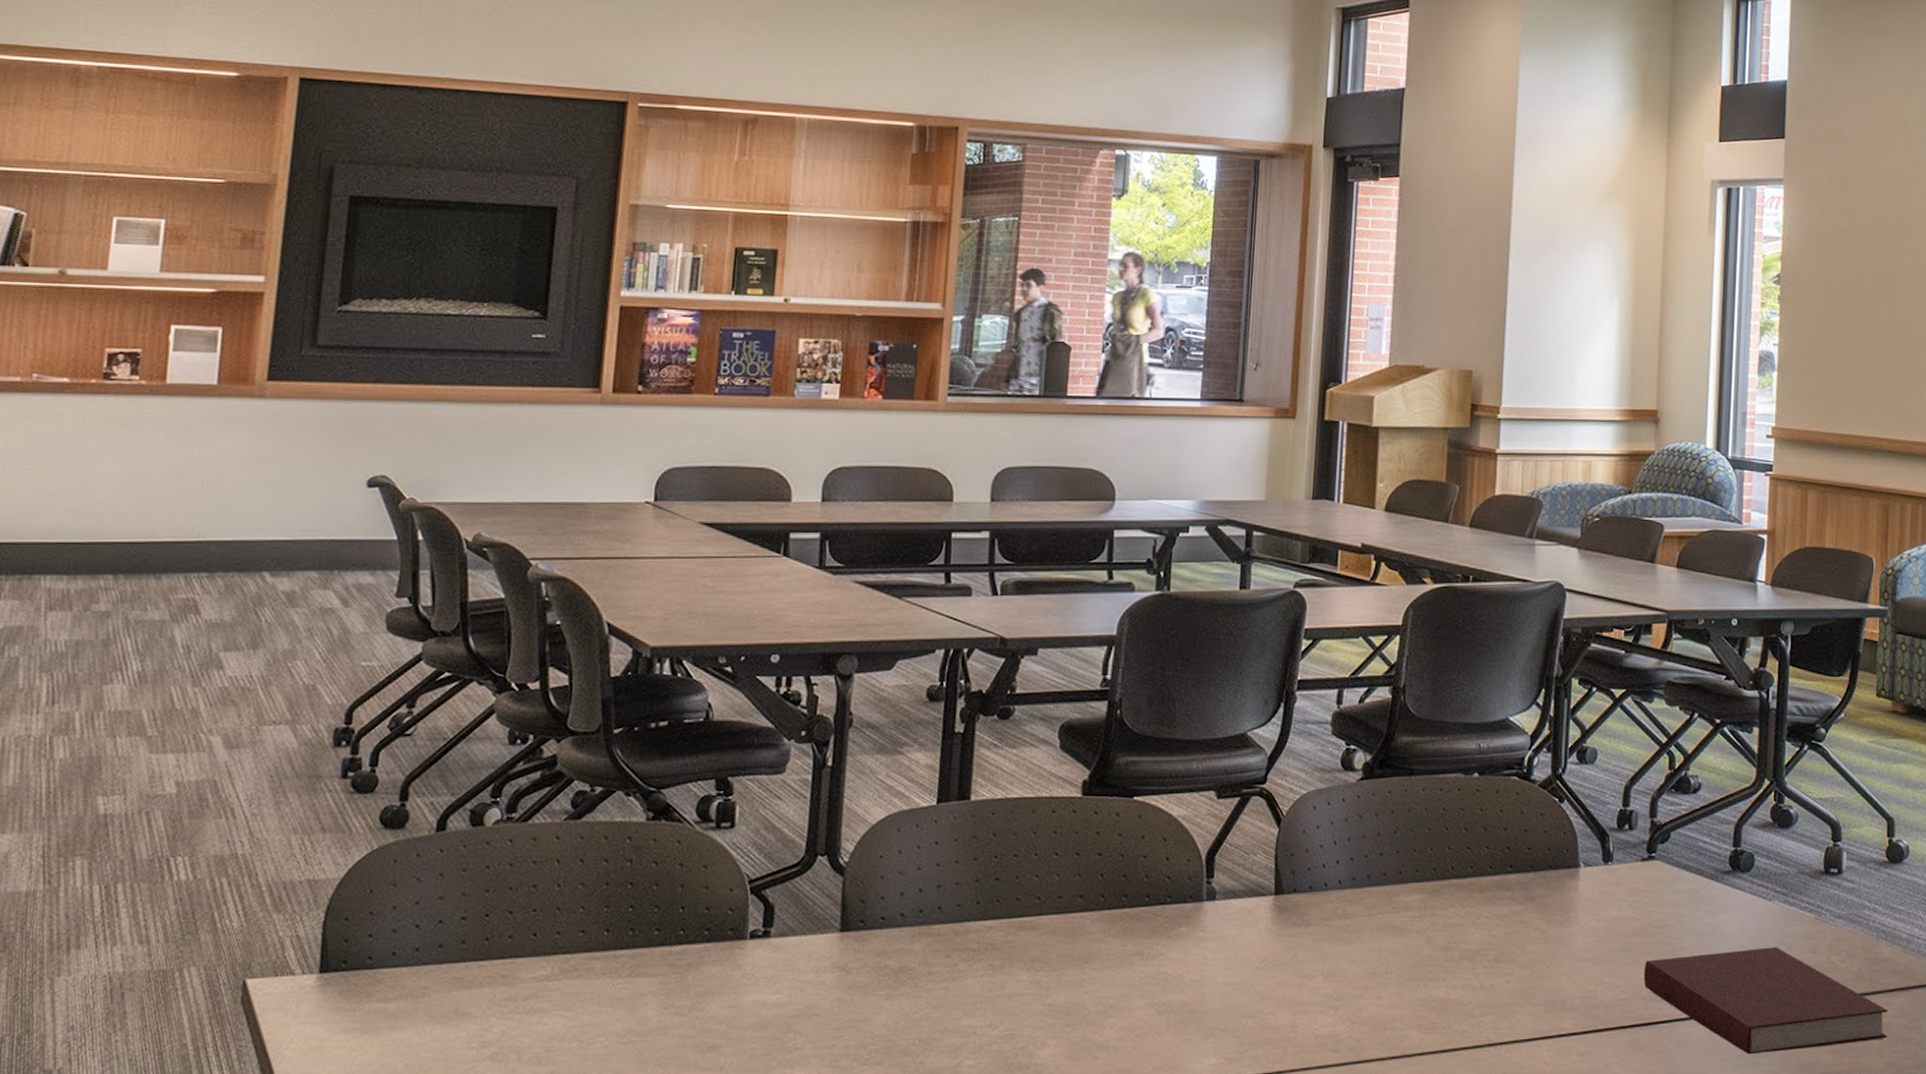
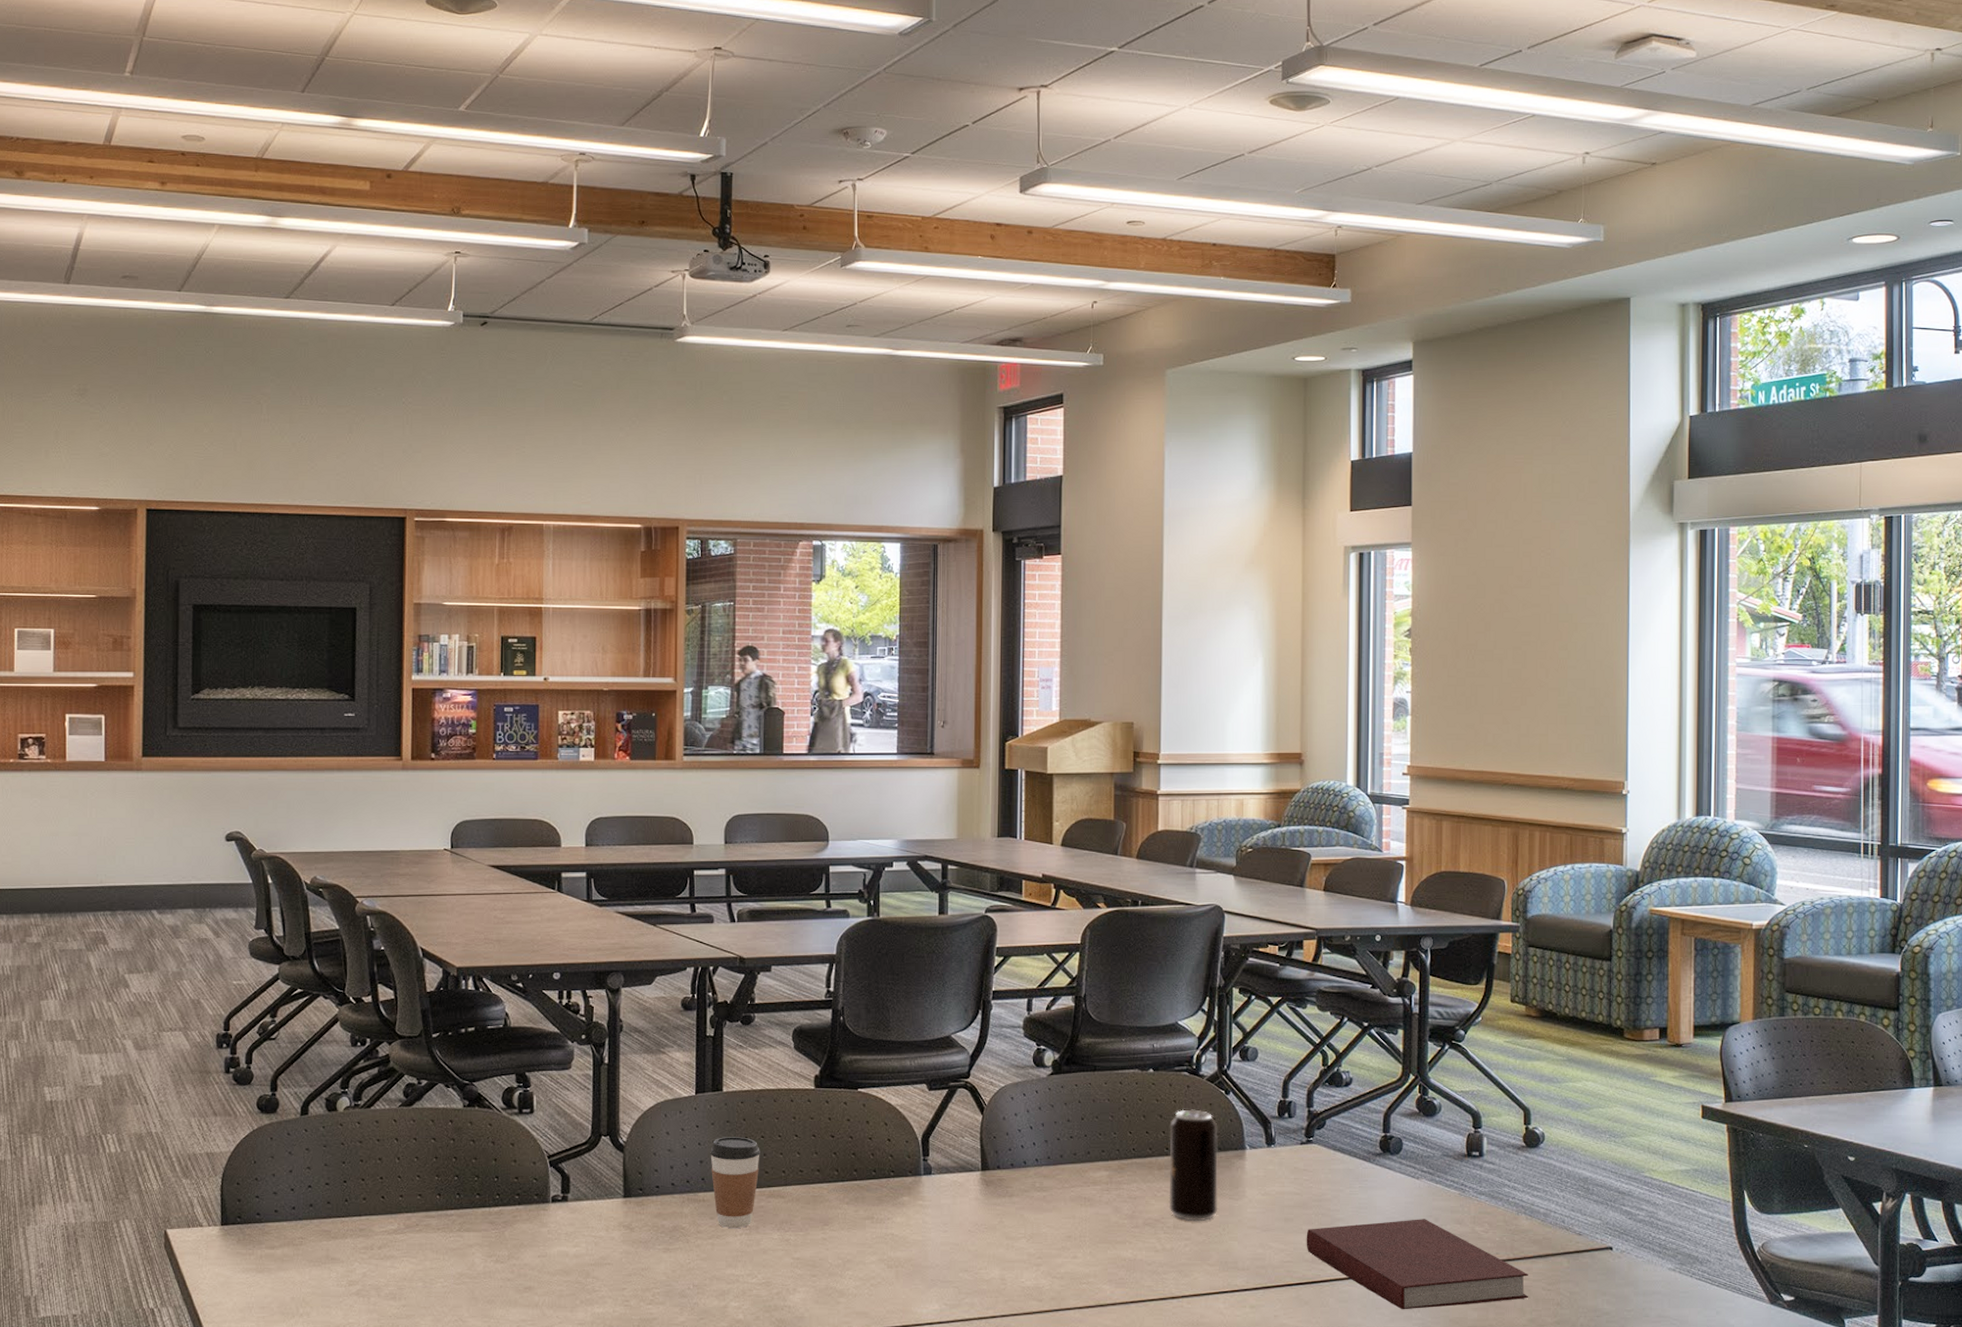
coffee cup: none [950,856,1012,969] -> present [710,1137,760,1229]
beverage can: none [1489,820,1549,952] -> present [1169,1109,1218,1221]

